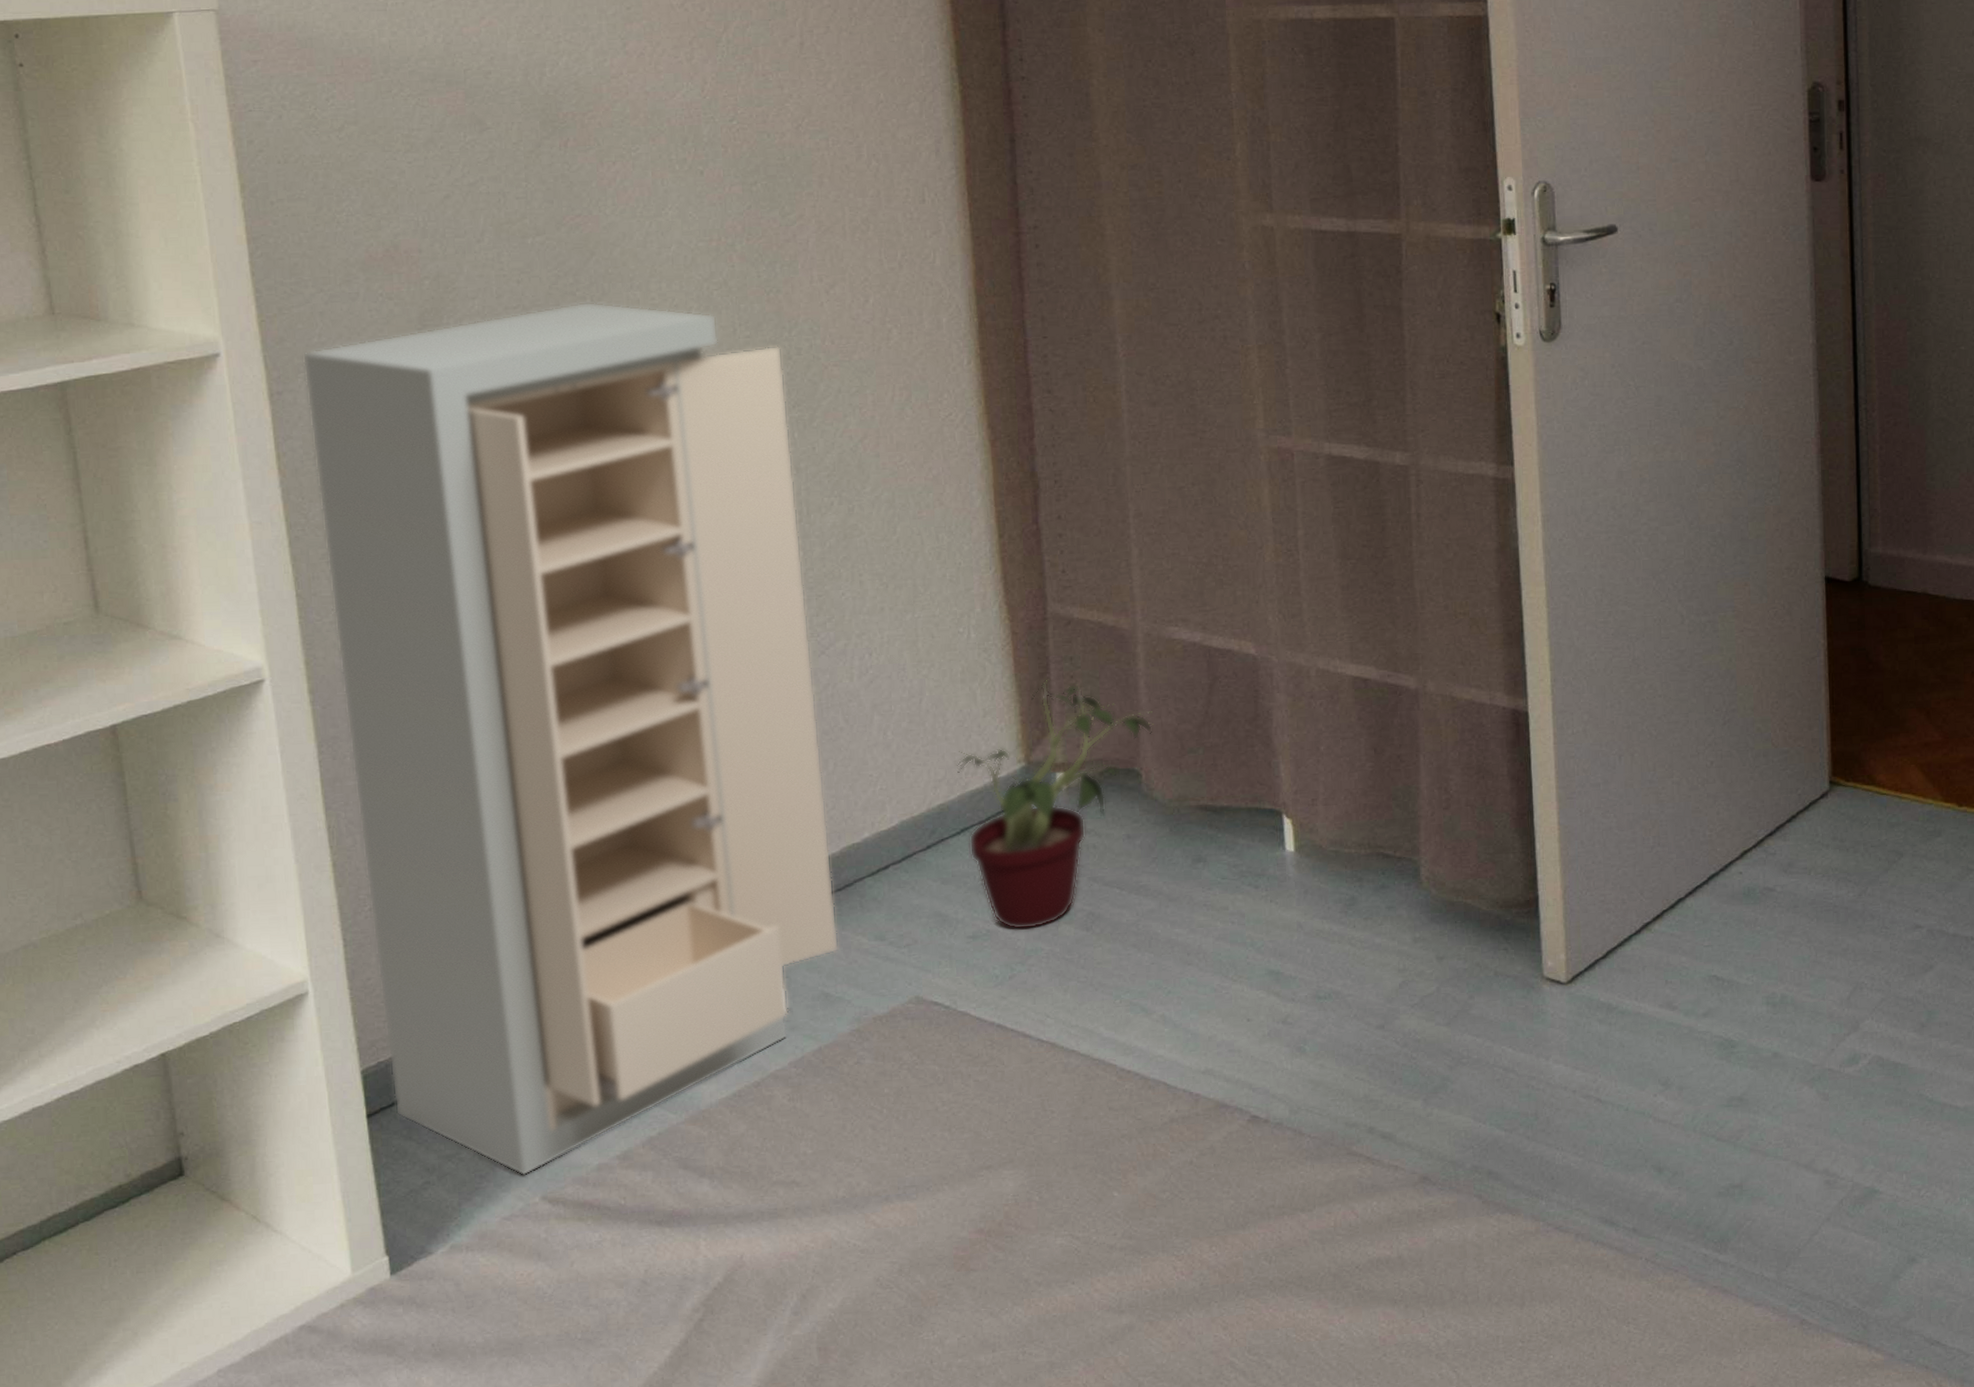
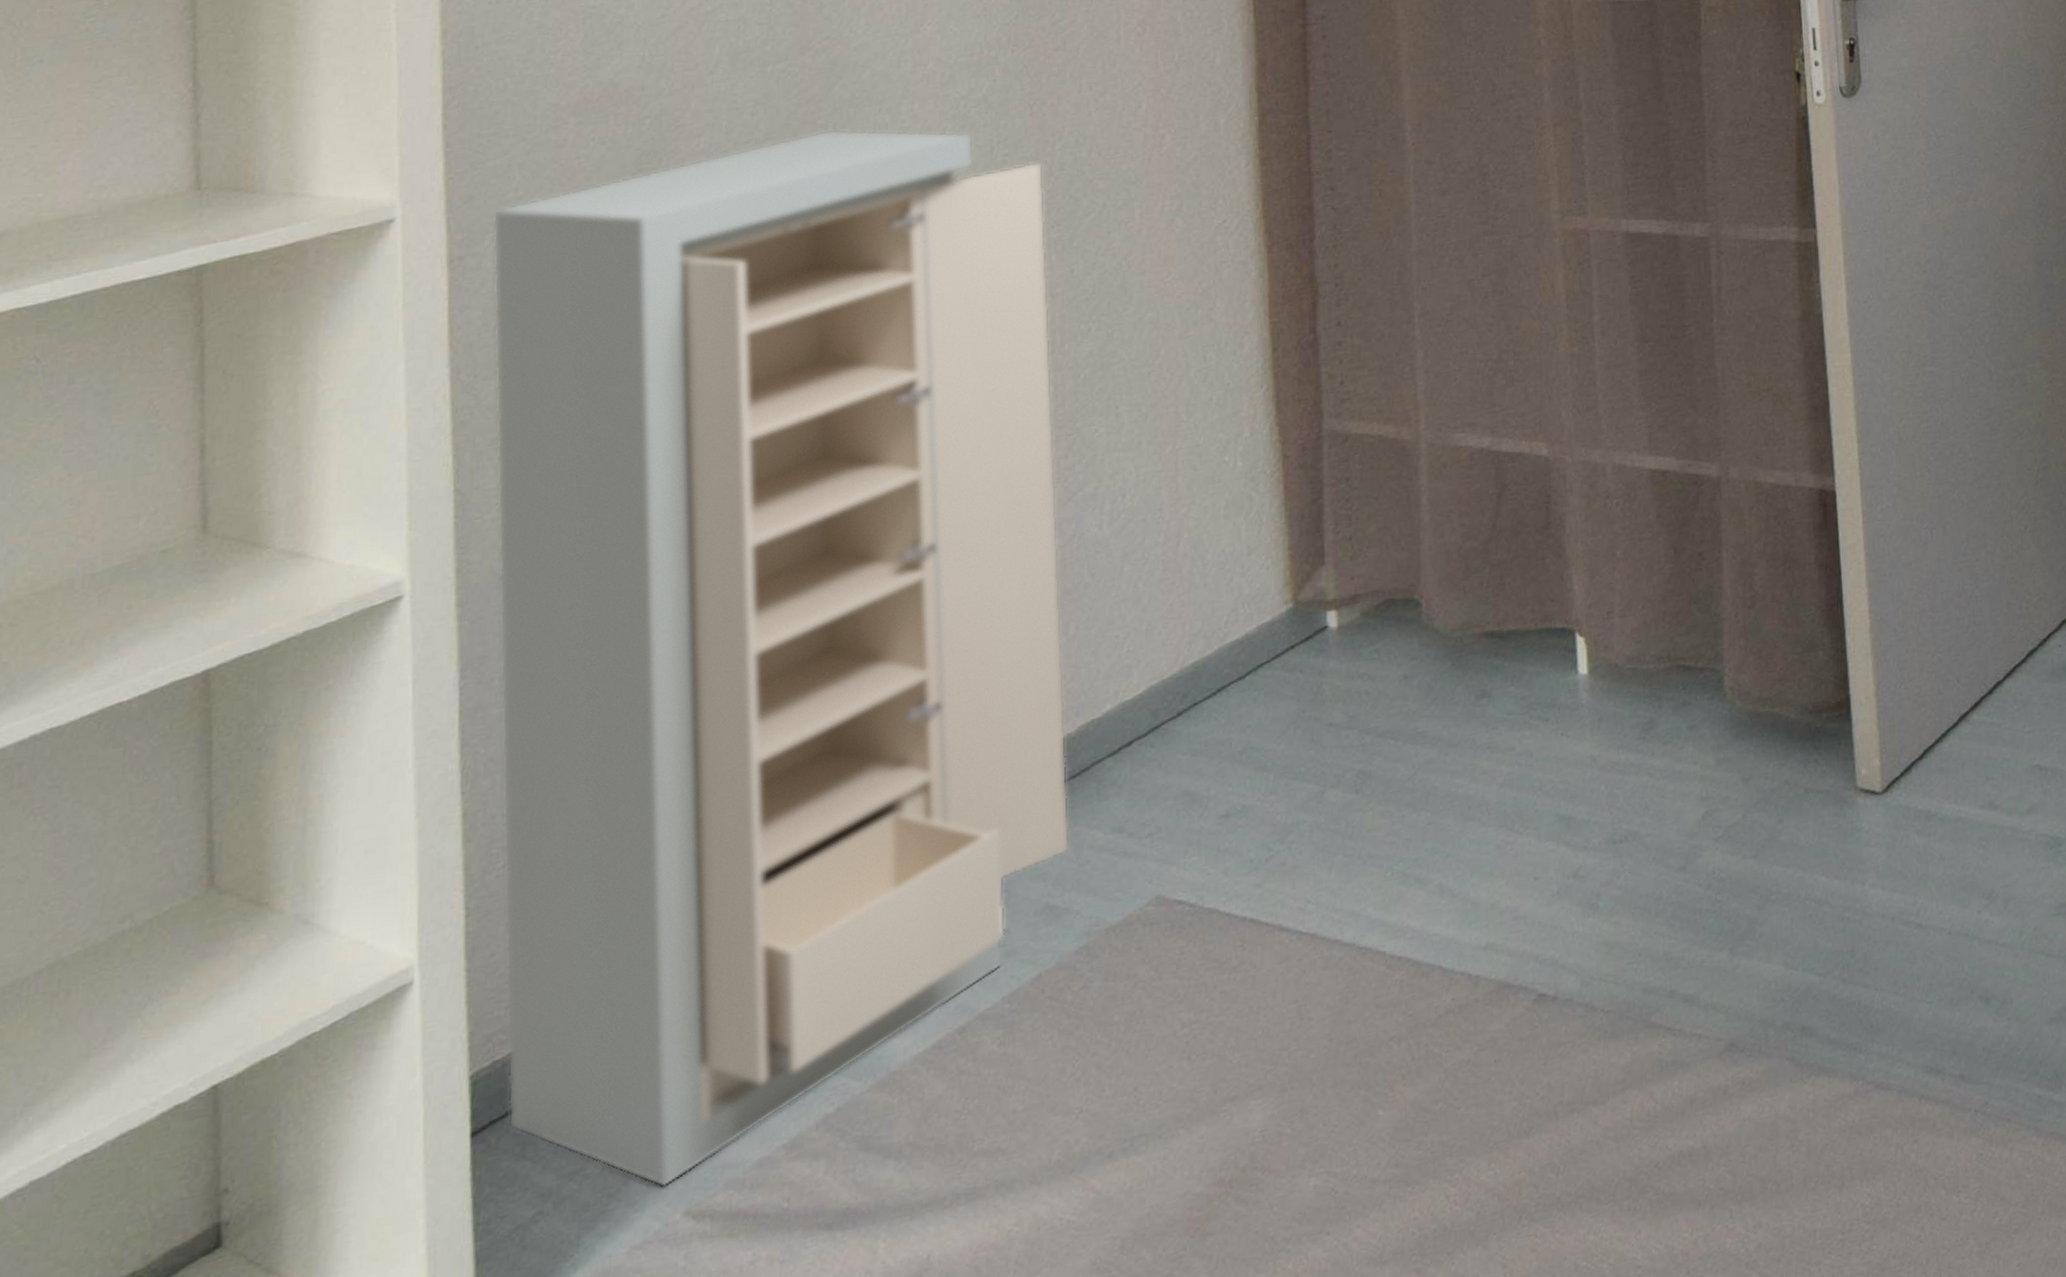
potted plant: present [956,679,1154,930] -> none [1214,505,1437,802]

